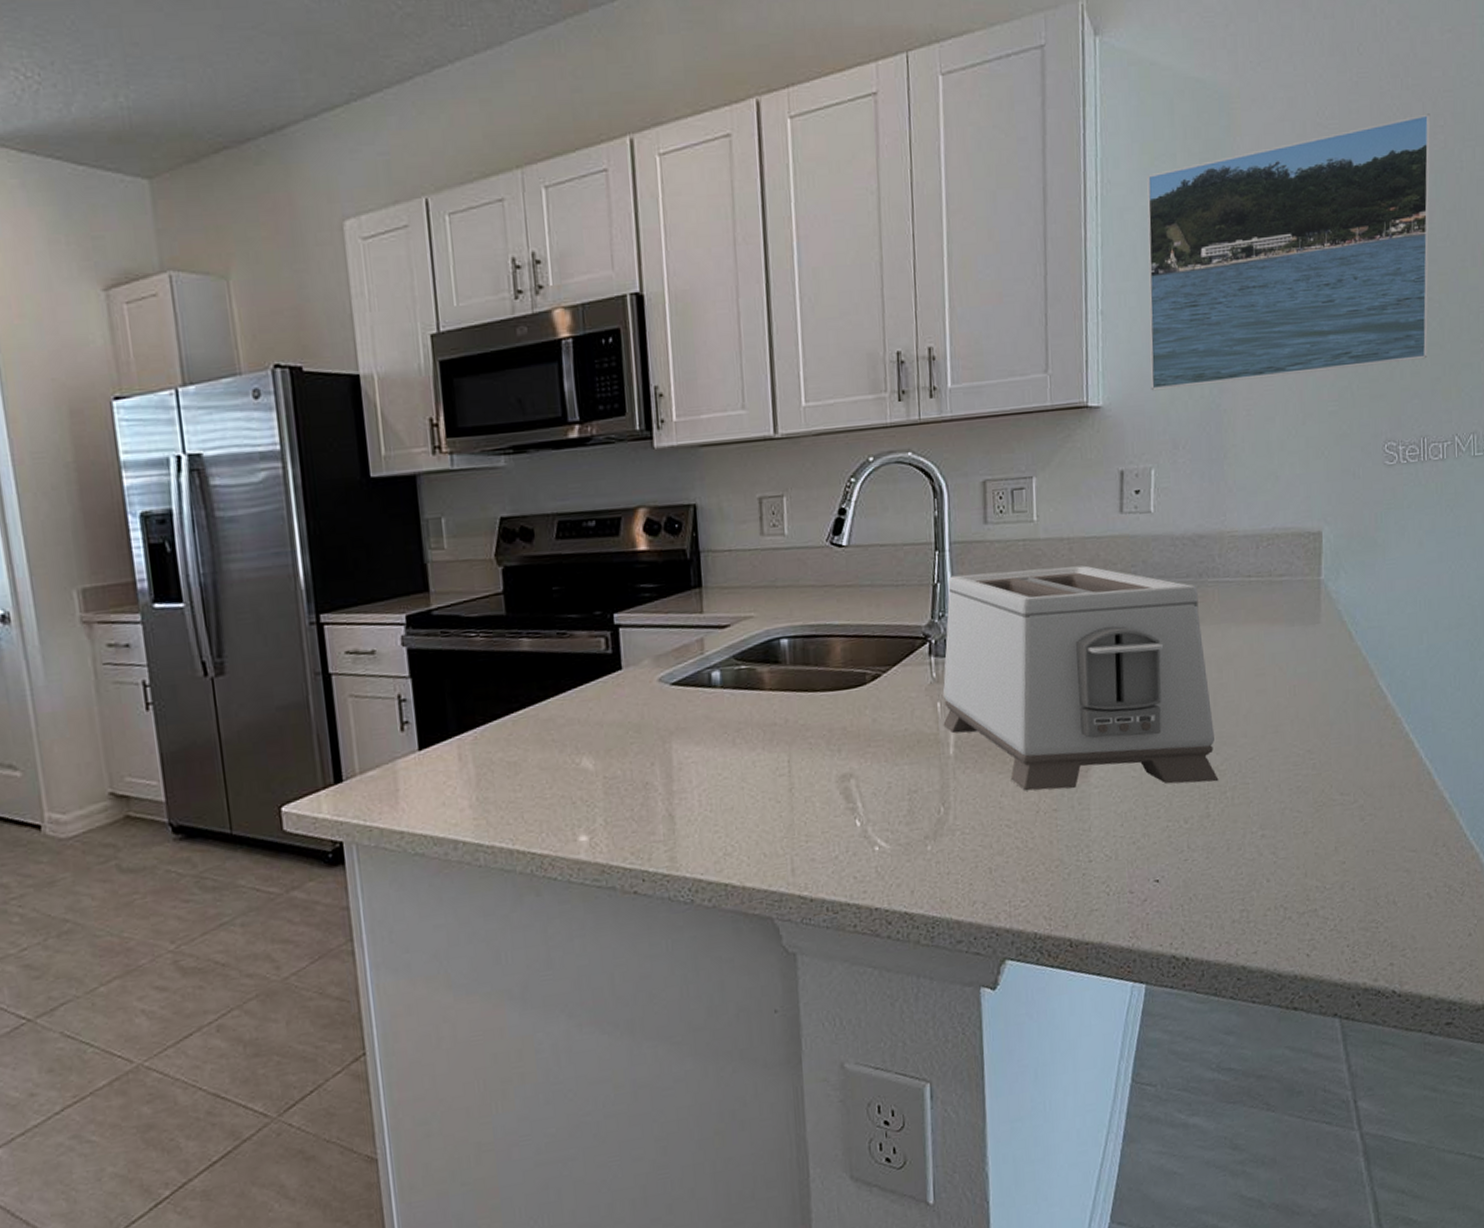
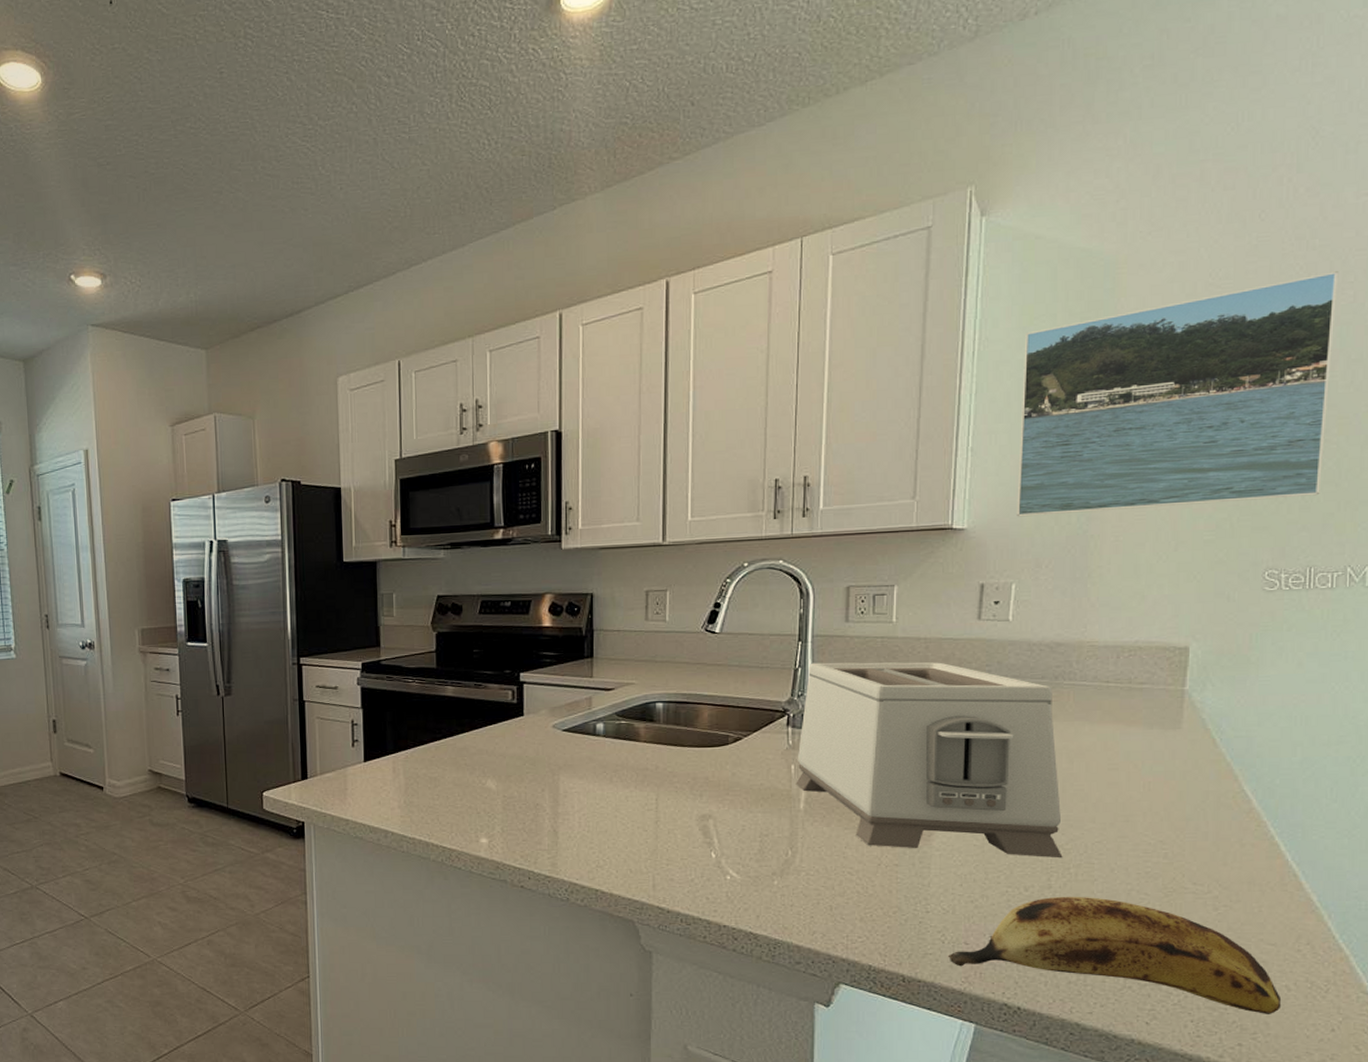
banana: none [1114,821,1425,928] -> present [949,896,1282,1014]

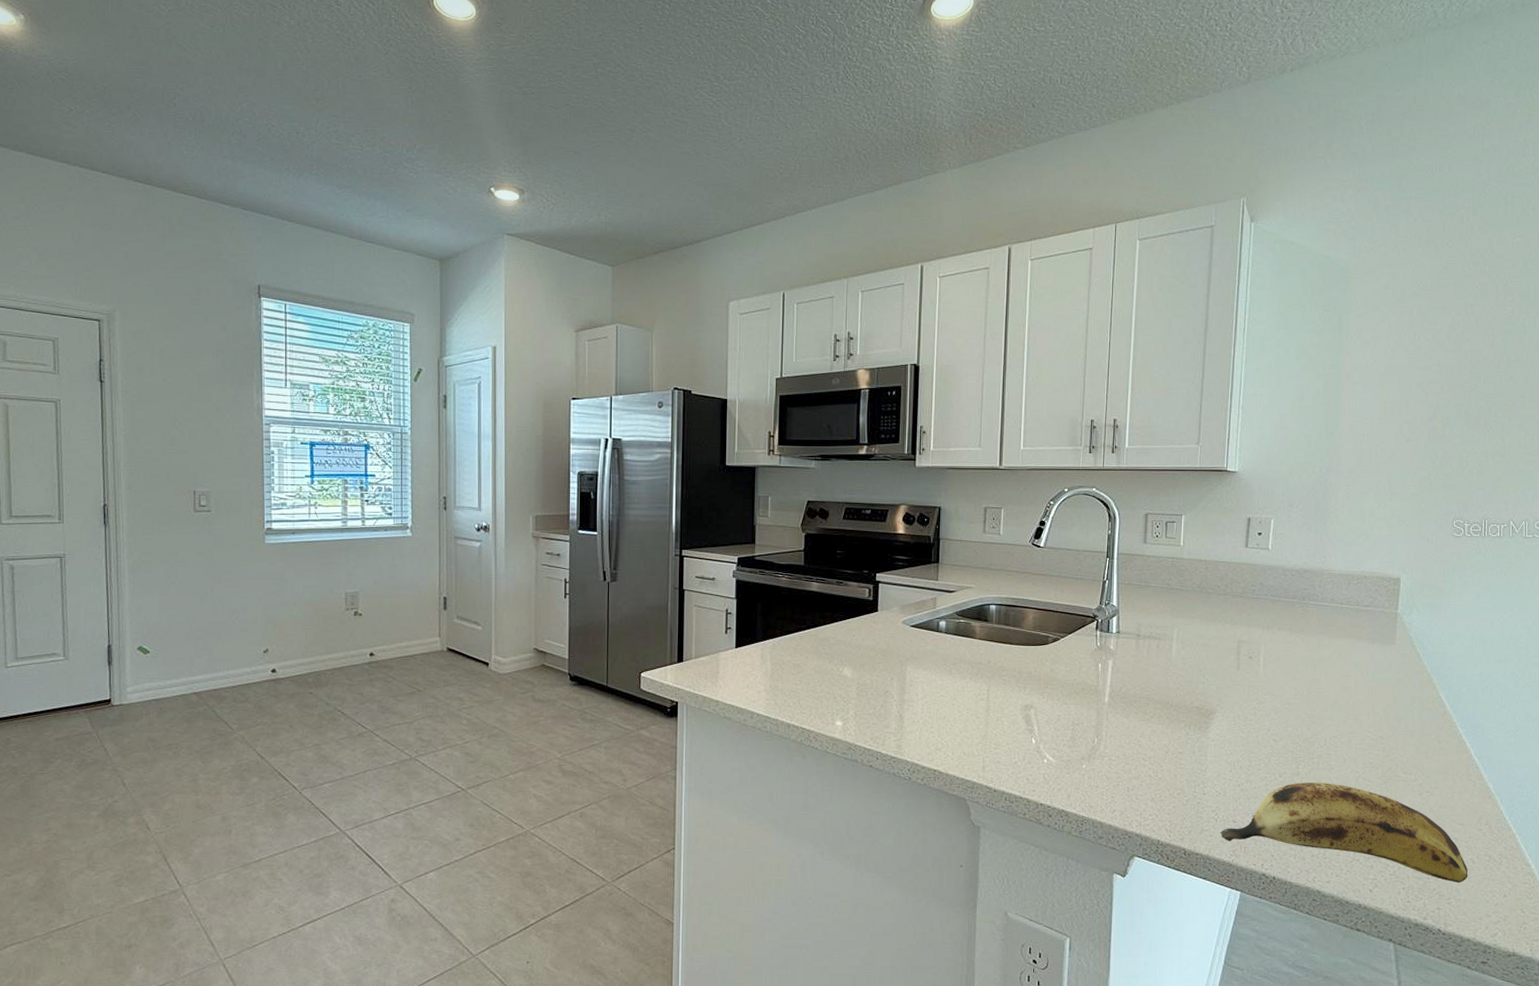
toaster: present [796,662,1063,859] -> none [1102,576,1308,750]
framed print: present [1016,271,1339,517] -> none [1275,292,1502,465]

